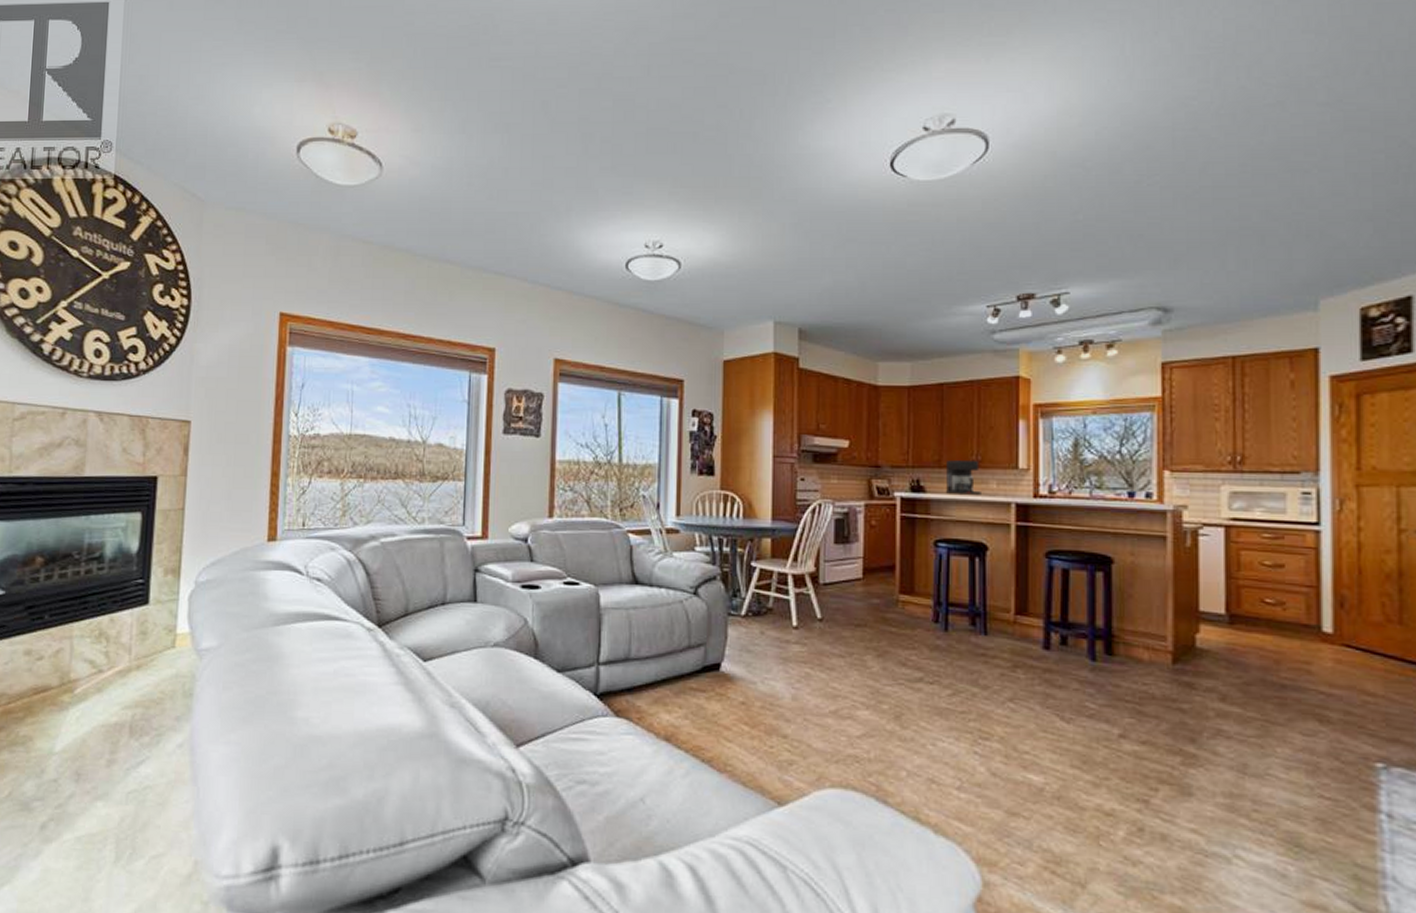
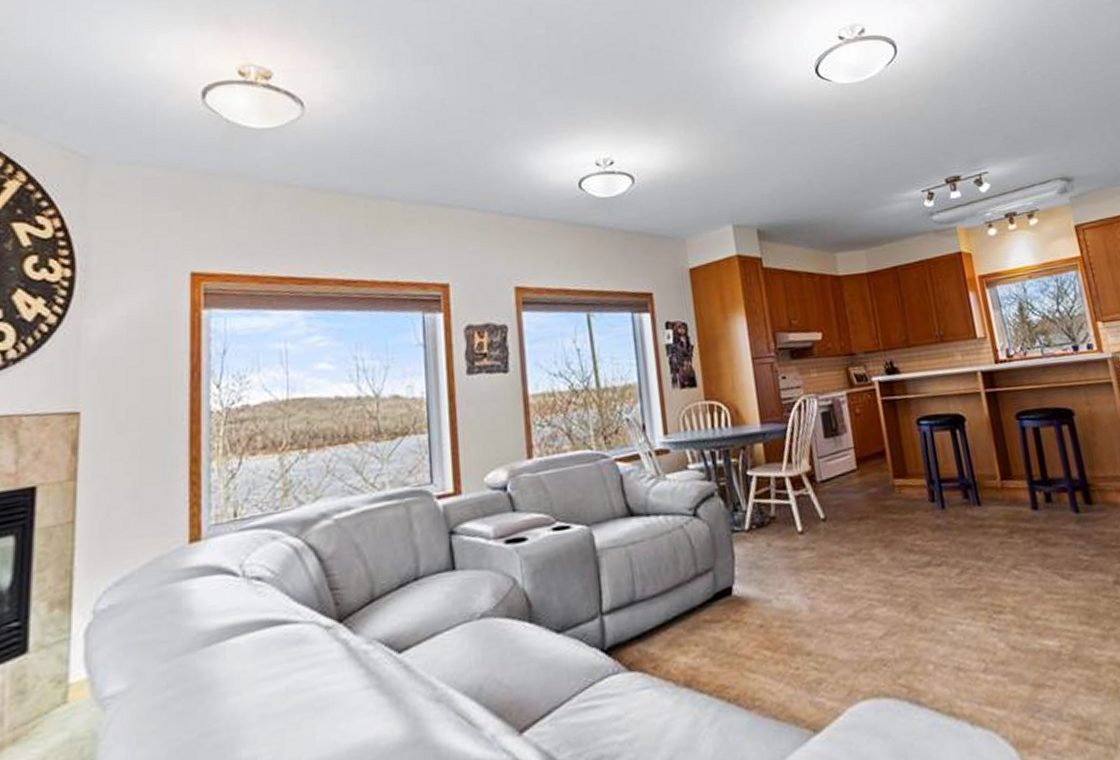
coffee maker: present [946,459,981,496] -> none [913,335,950,372]

